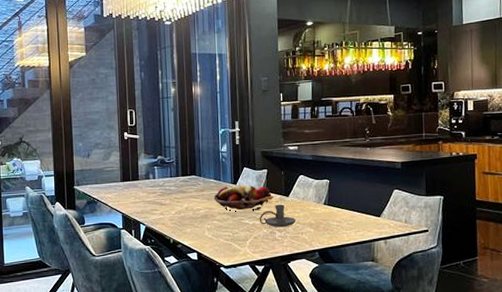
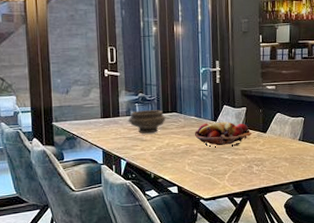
bowl: none [147,173,185,198] -> present [128,110,166,134]
candle holder: present [260,204,297,228] -> none [238,140,273,162]

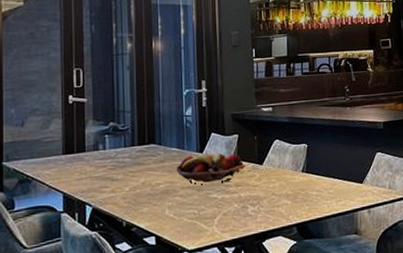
bowl: present [128,110,166,134] -> none [95,141,142,172]

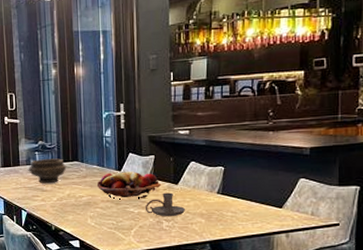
bowl: none [95,141,142,172] -> present [28,158,67,184]
candle holder: none [230,173,272,201] -> present [146,192,186,217]

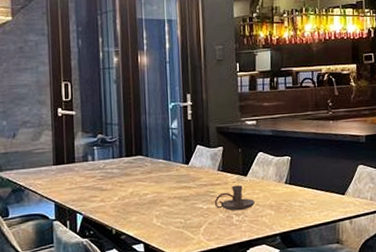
bowl: present [28,158,67,184] -> none [85,153,130,182]
fruit basket: present [97,171,162,199] -> none [164,164,231,194]

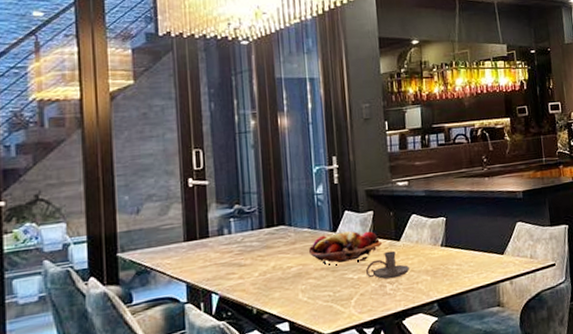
fruit basket: none [164,164,231,194] -> present [309,231,383,265]

